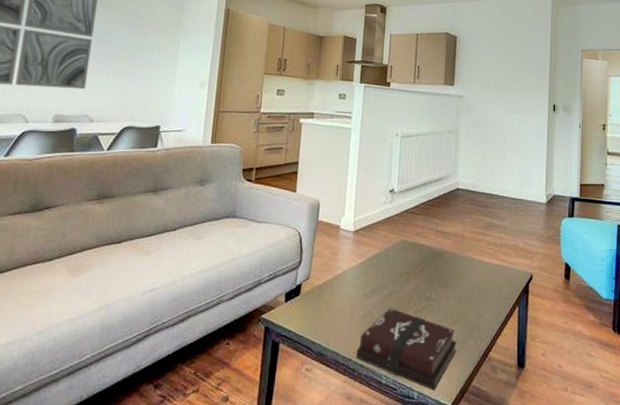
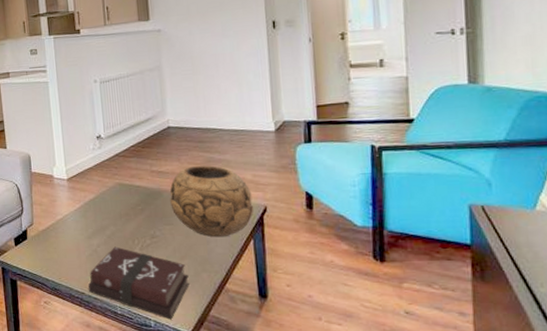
decorative bowl: none [449,230,522,303] -> present [169,165,254,238]

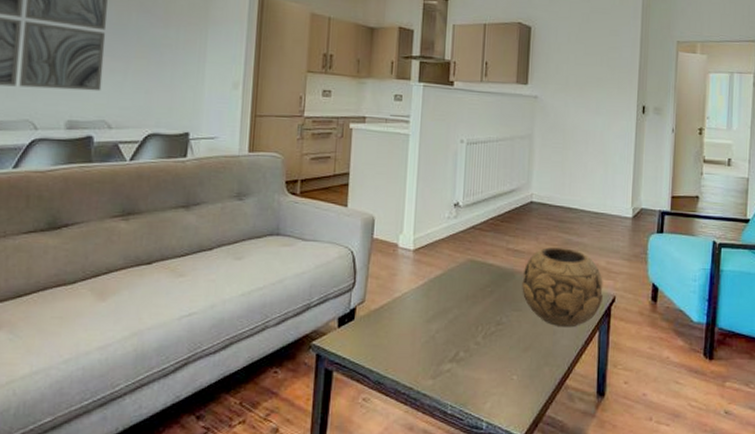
hardback book: present [87,246,189,320] -> none [417,333,530,421]

